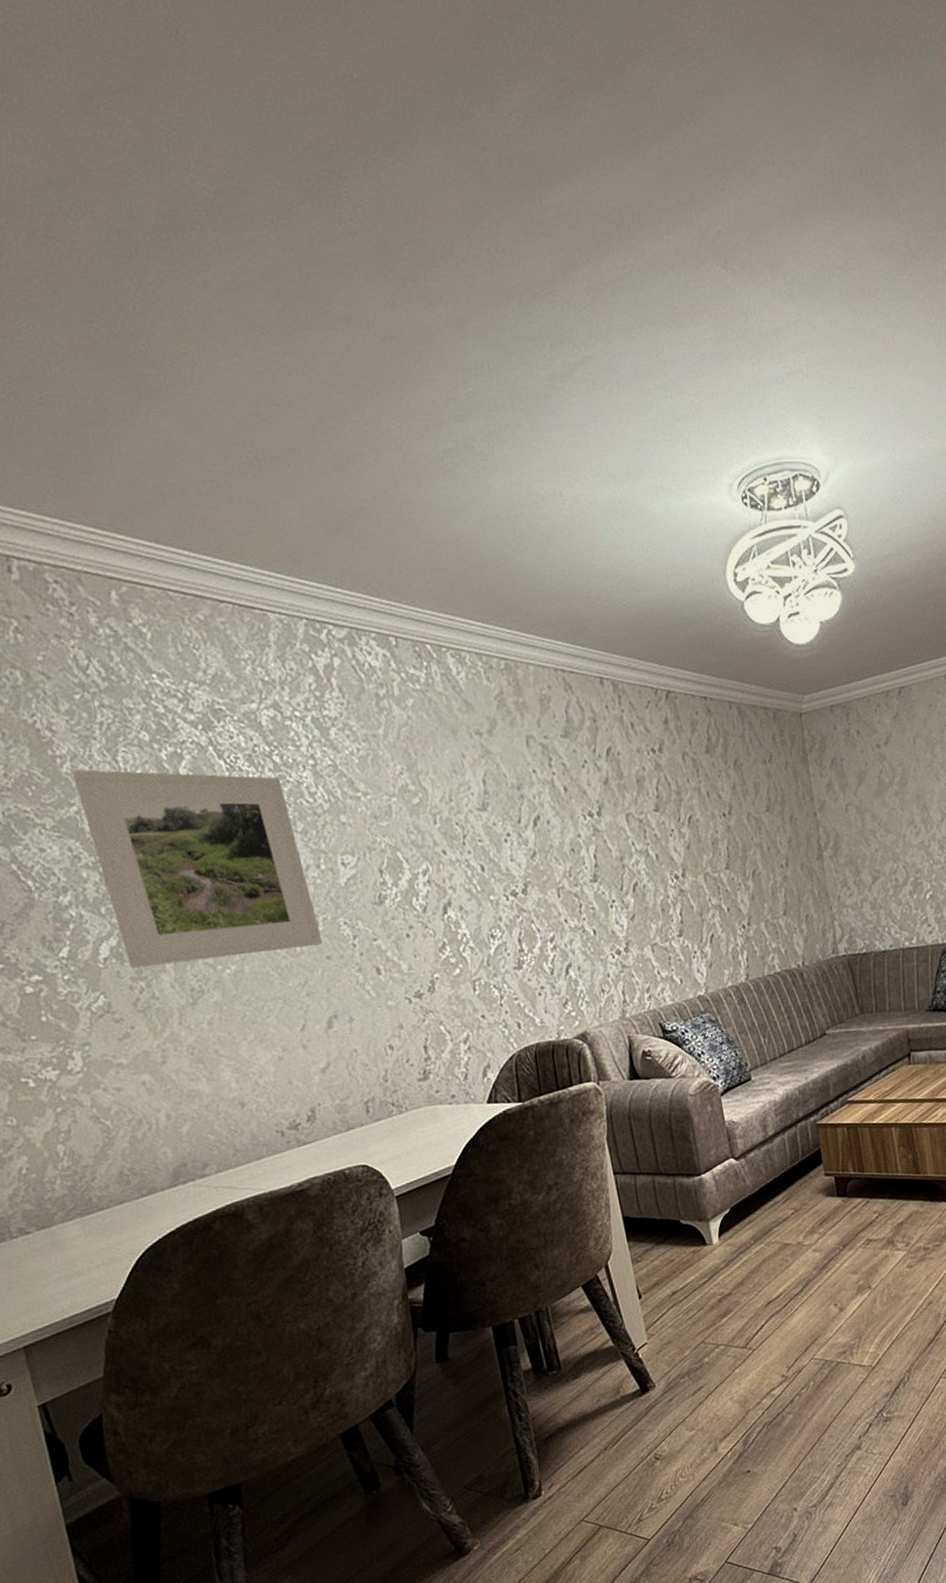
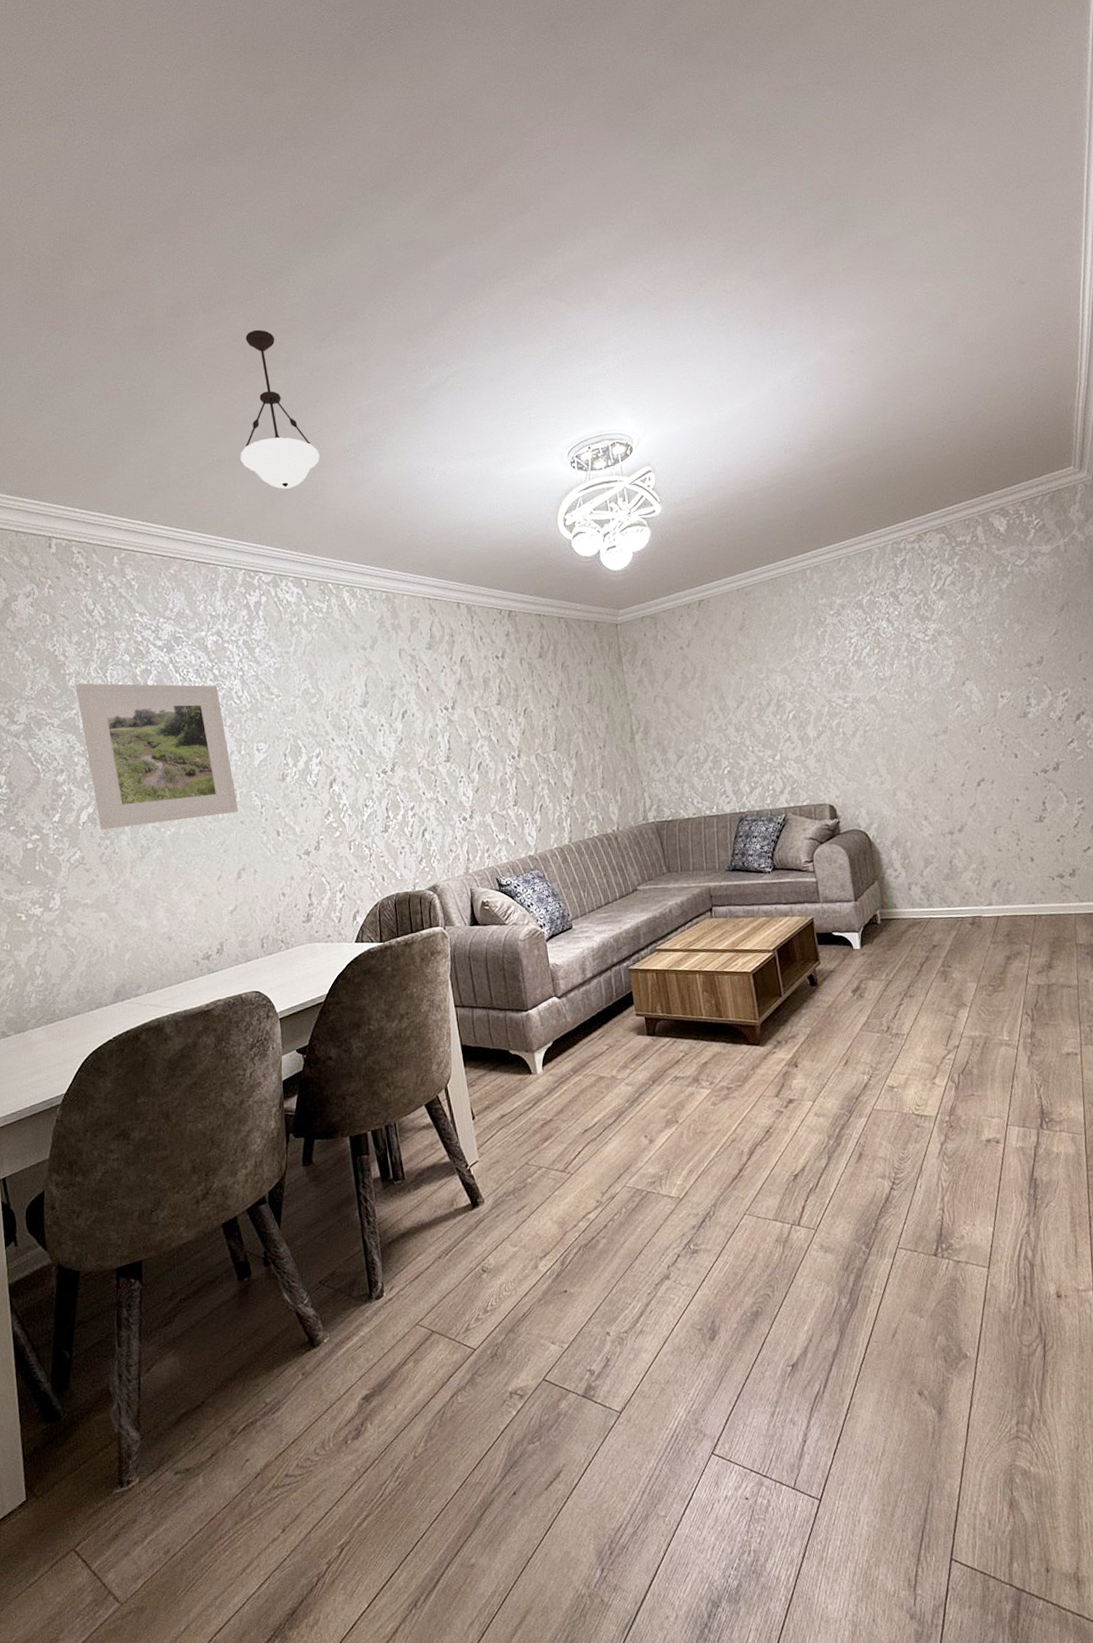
pendant light: none [281,265,404,508] -> present [240,329,320,489]

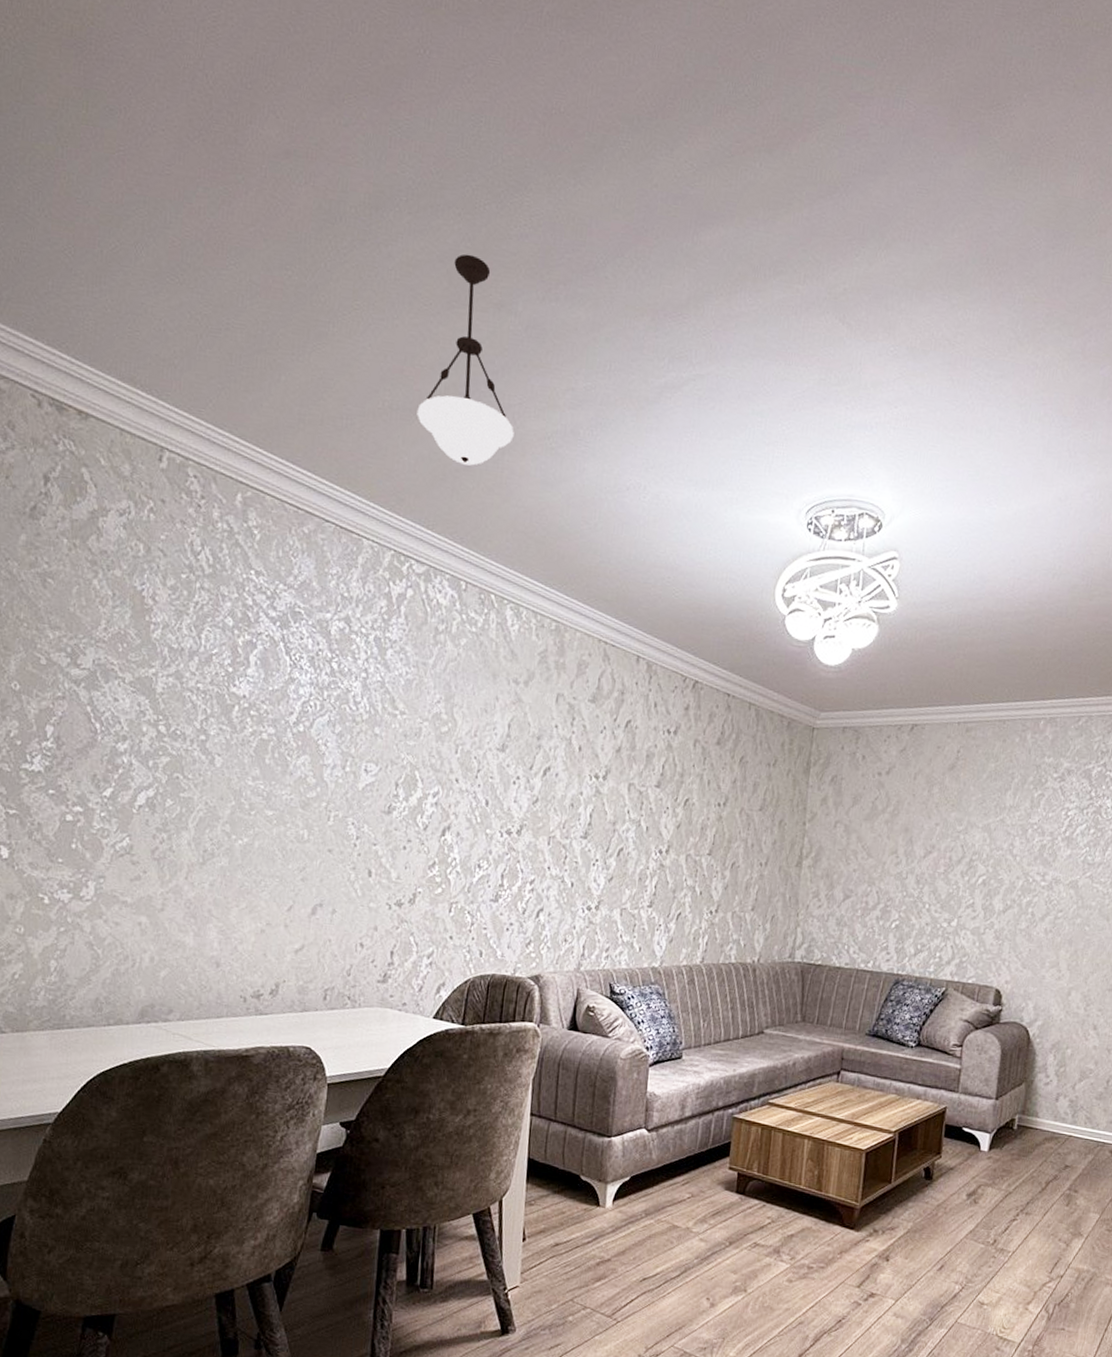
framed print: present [75,683,239,830] -> none [158,638,333,838]

